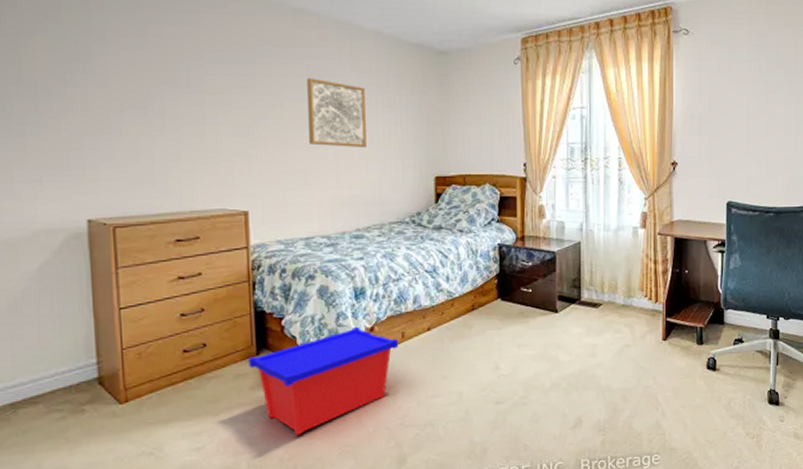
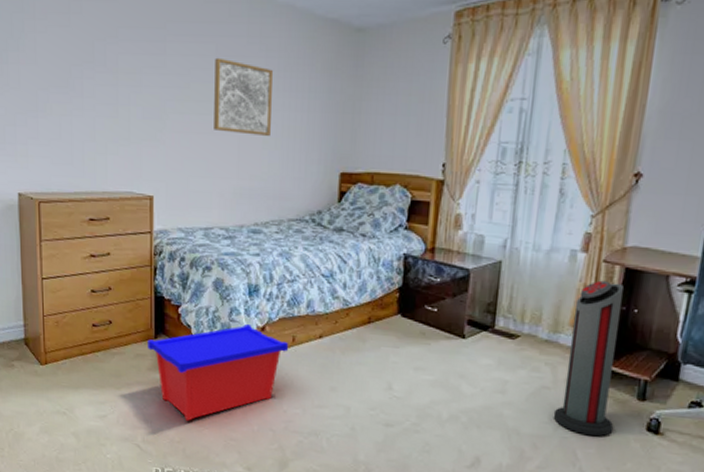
air purifier: none [636,250,683,381] -> present [553,280,624,437]

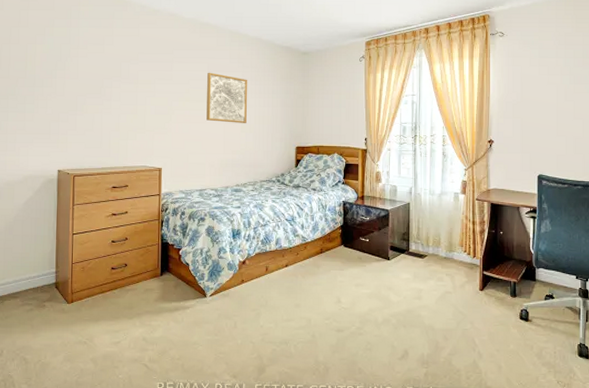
storage bin: present [148,324,289,421] -> none [155,260,264,341]
air purifier: present [553,280,624,437] -> none [456,213,498,327]

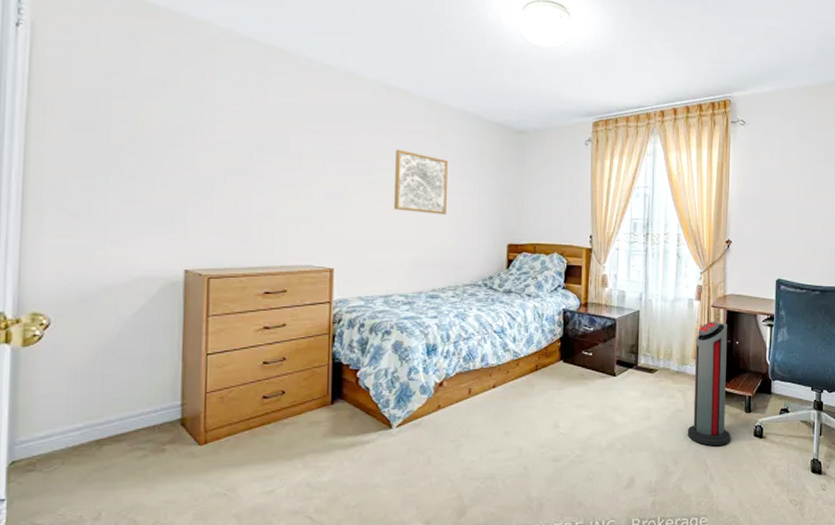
air purifier: none [456,213,498,327] -> present [687,321,731,447]

